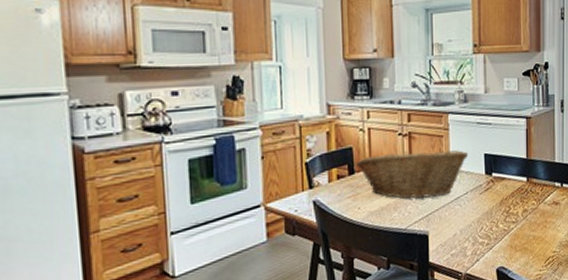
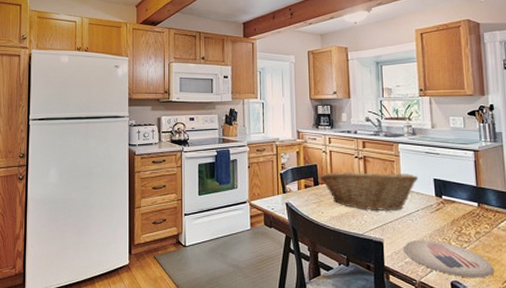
plate: none [450,225,539,262] -> present [404,239,495,278]

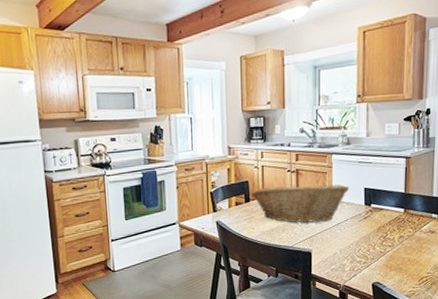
plate: present [404,239,495,278] -> none [331,247,413,279]

